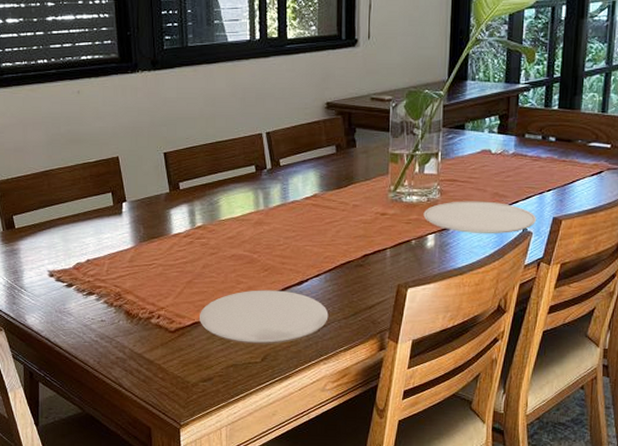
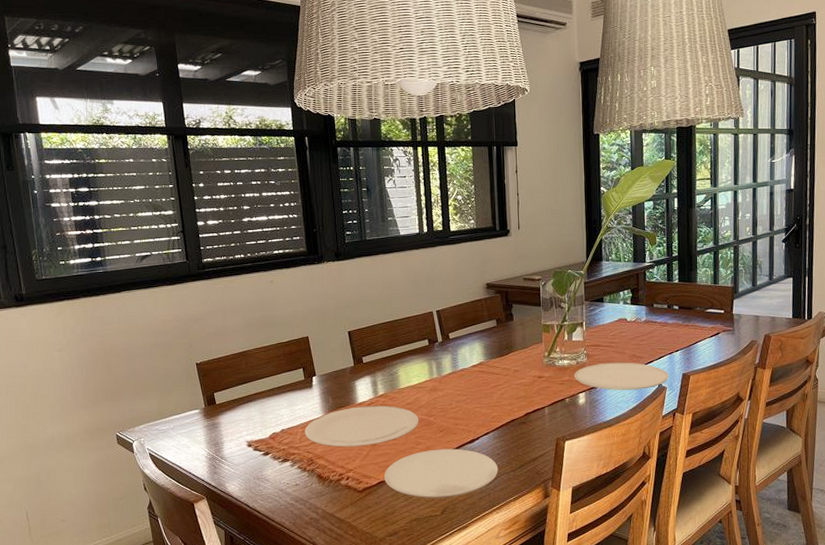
plate: none [112,238,241,283] -> present [304,406,419,448]

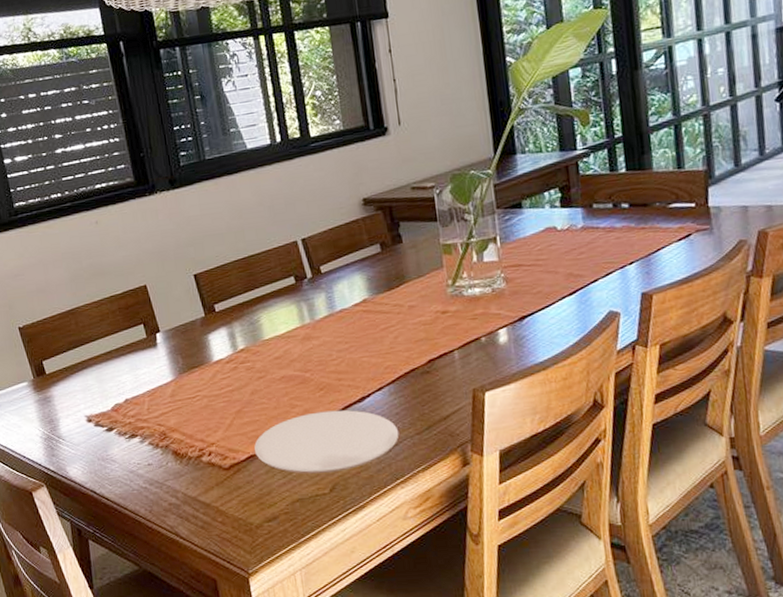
plate: present [304,406,419,448] -> none [152,362,292,417]
plate: present [574,362,670,391] -> none [490,283,623,322]

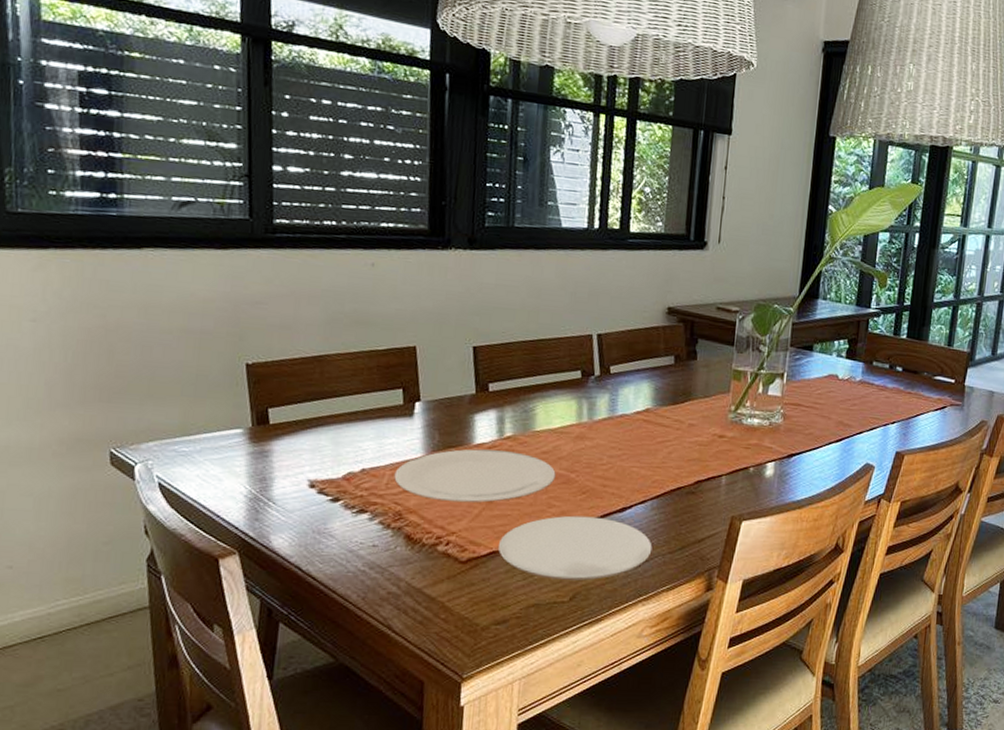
plate: none [152,362,292,417] -> present [394,449,556,503]

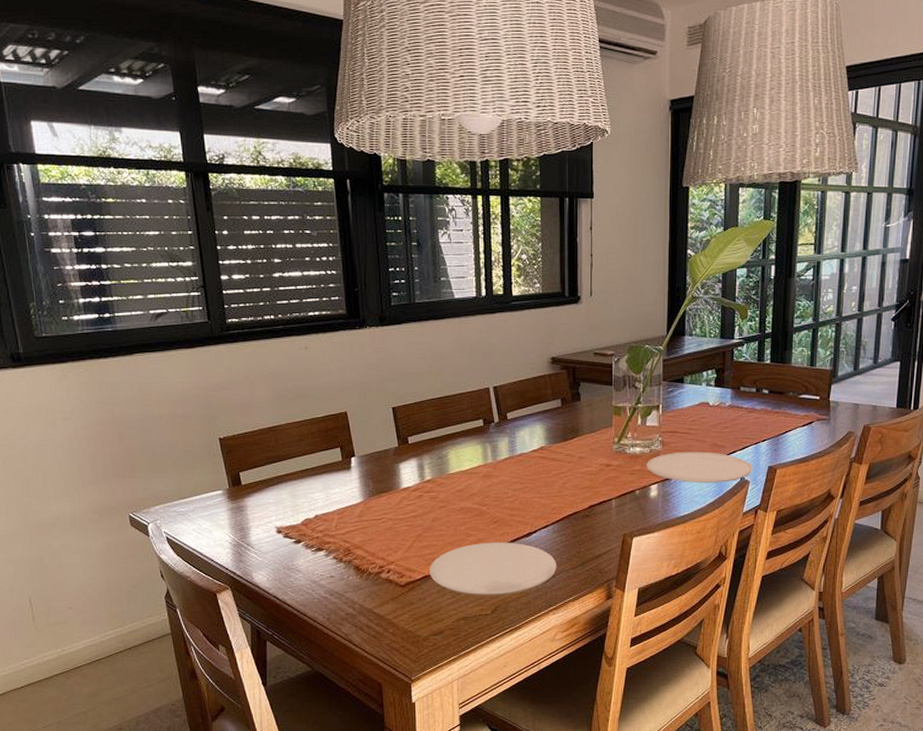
plate: present [394,449,556,503] -> none [341,492,470,537]
plate: none [764,427,880,466] -> present [646,452,754,484]

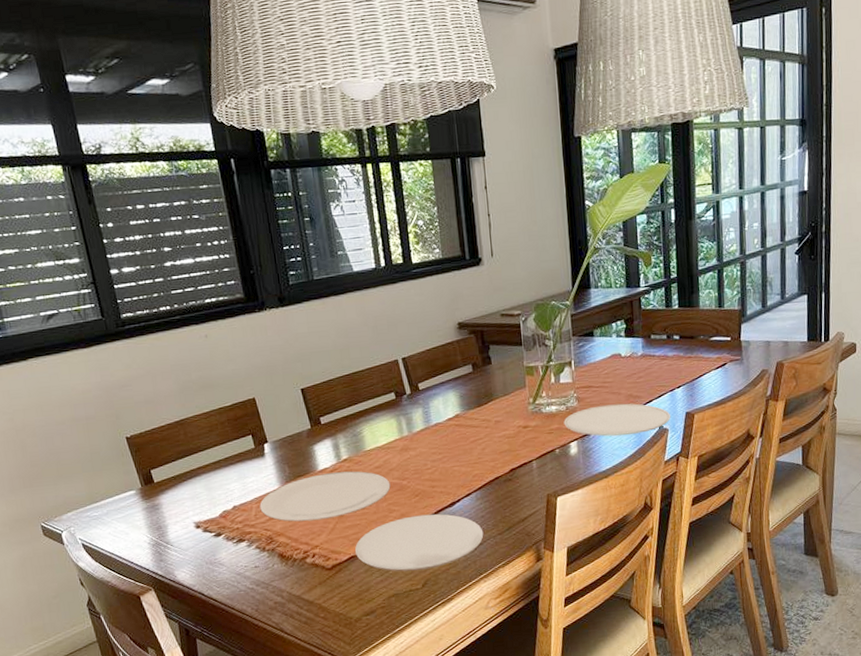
plate: none [341,492,470,537] -> present [259,471,391,522]

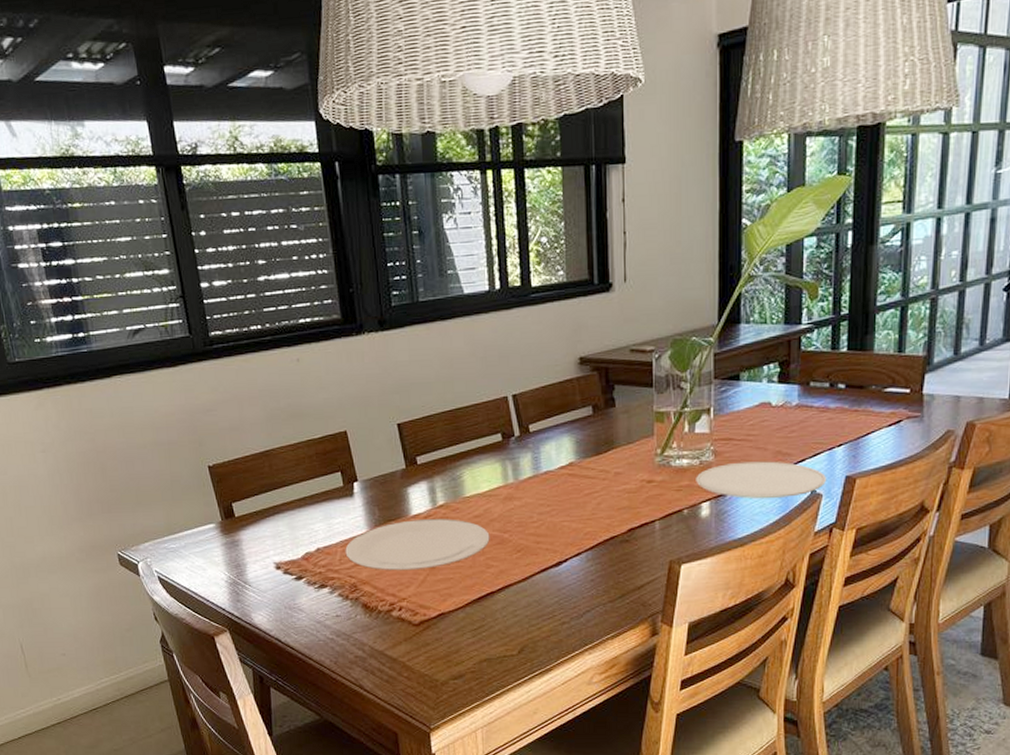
plate: present [355,514,484,572] -> none [446,573,592,635]

